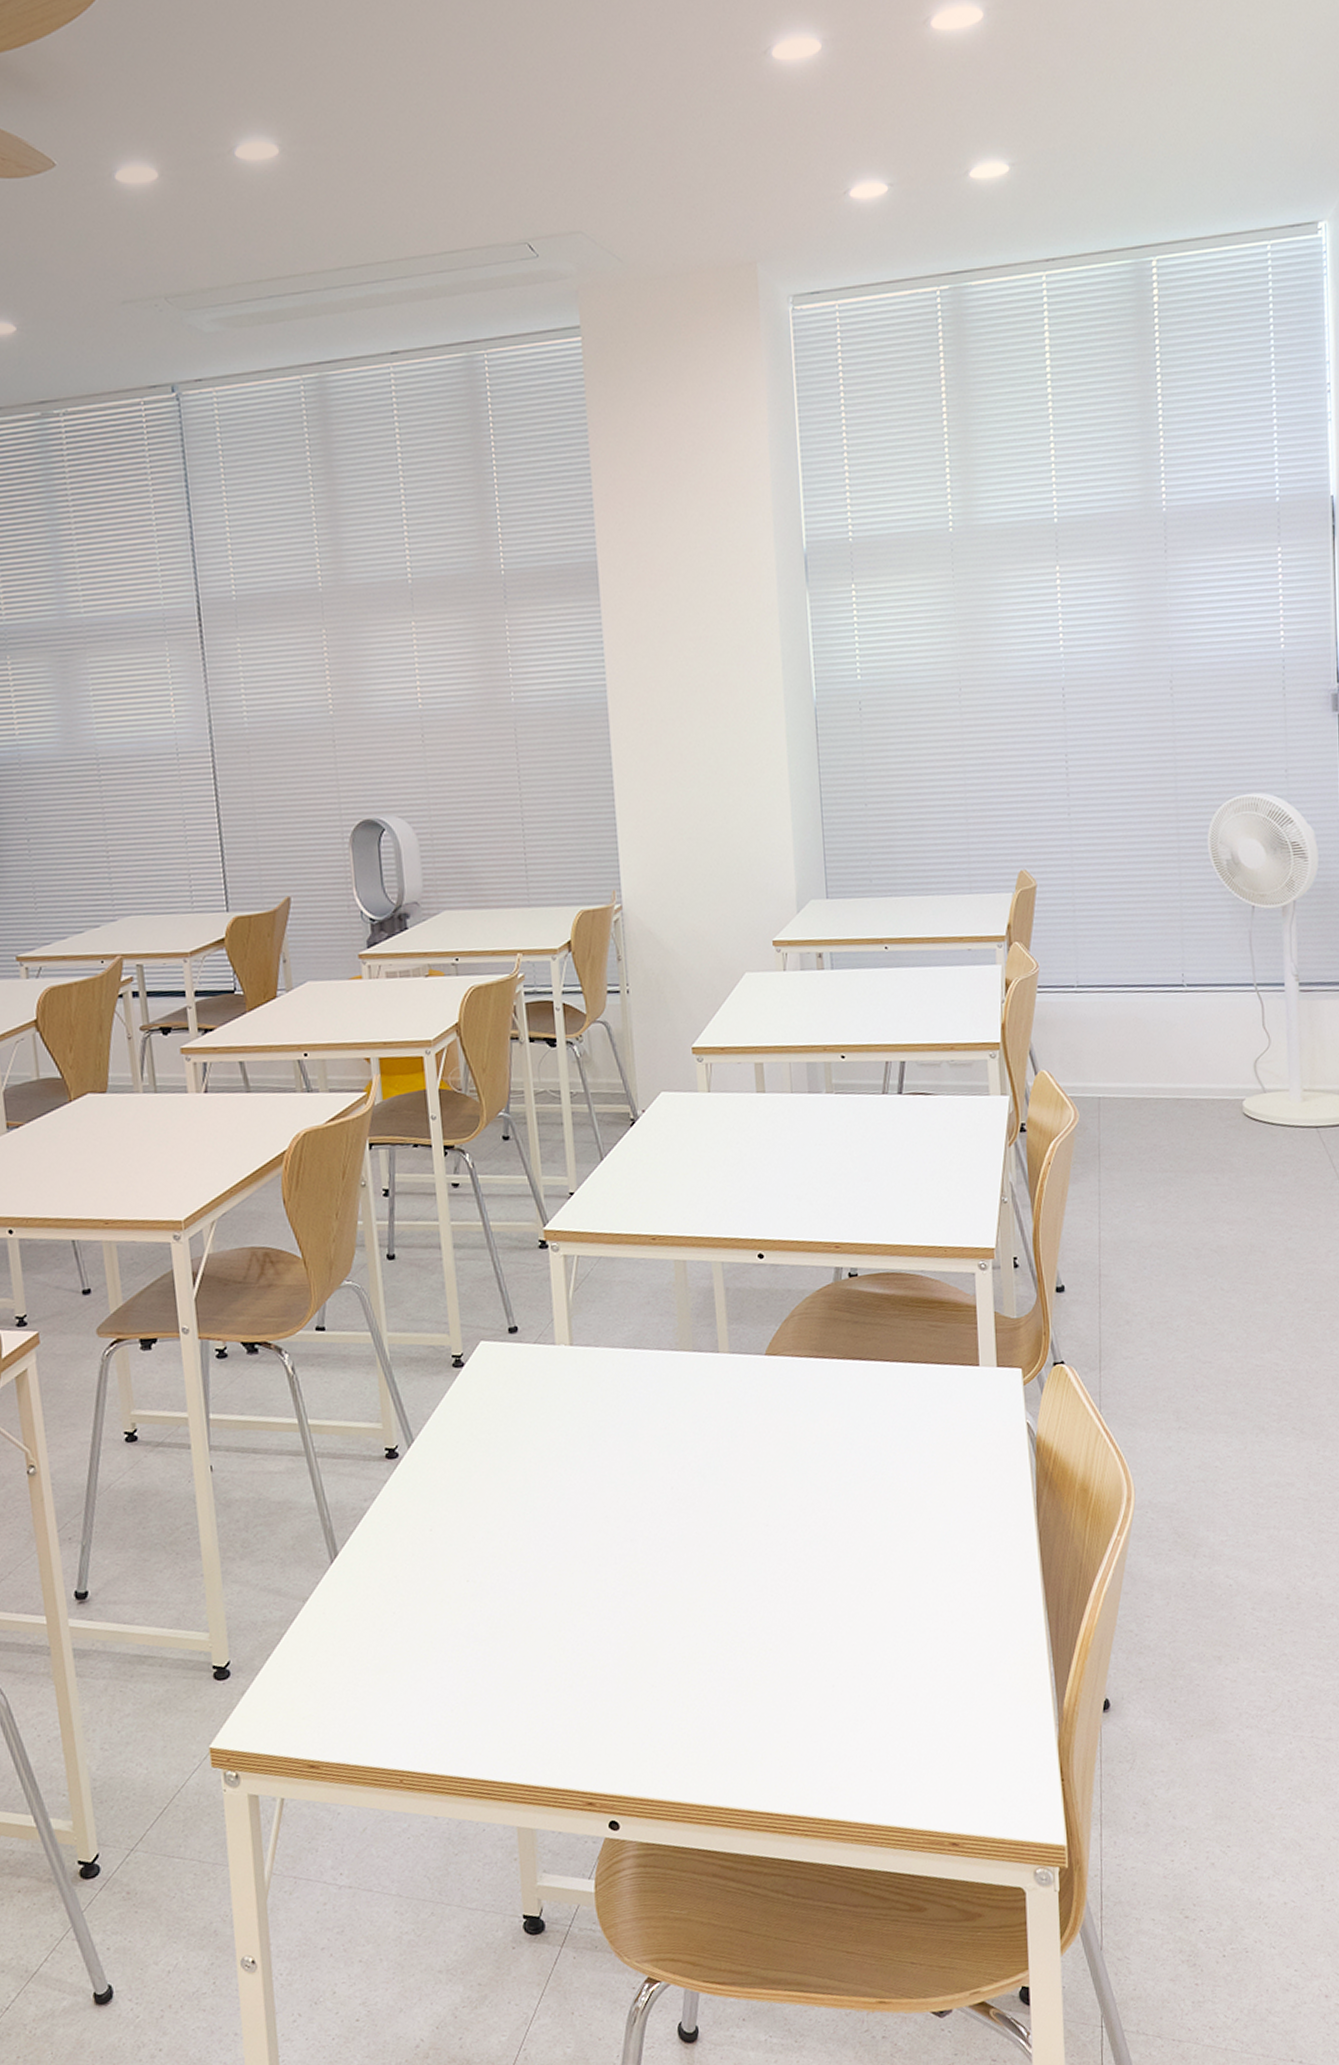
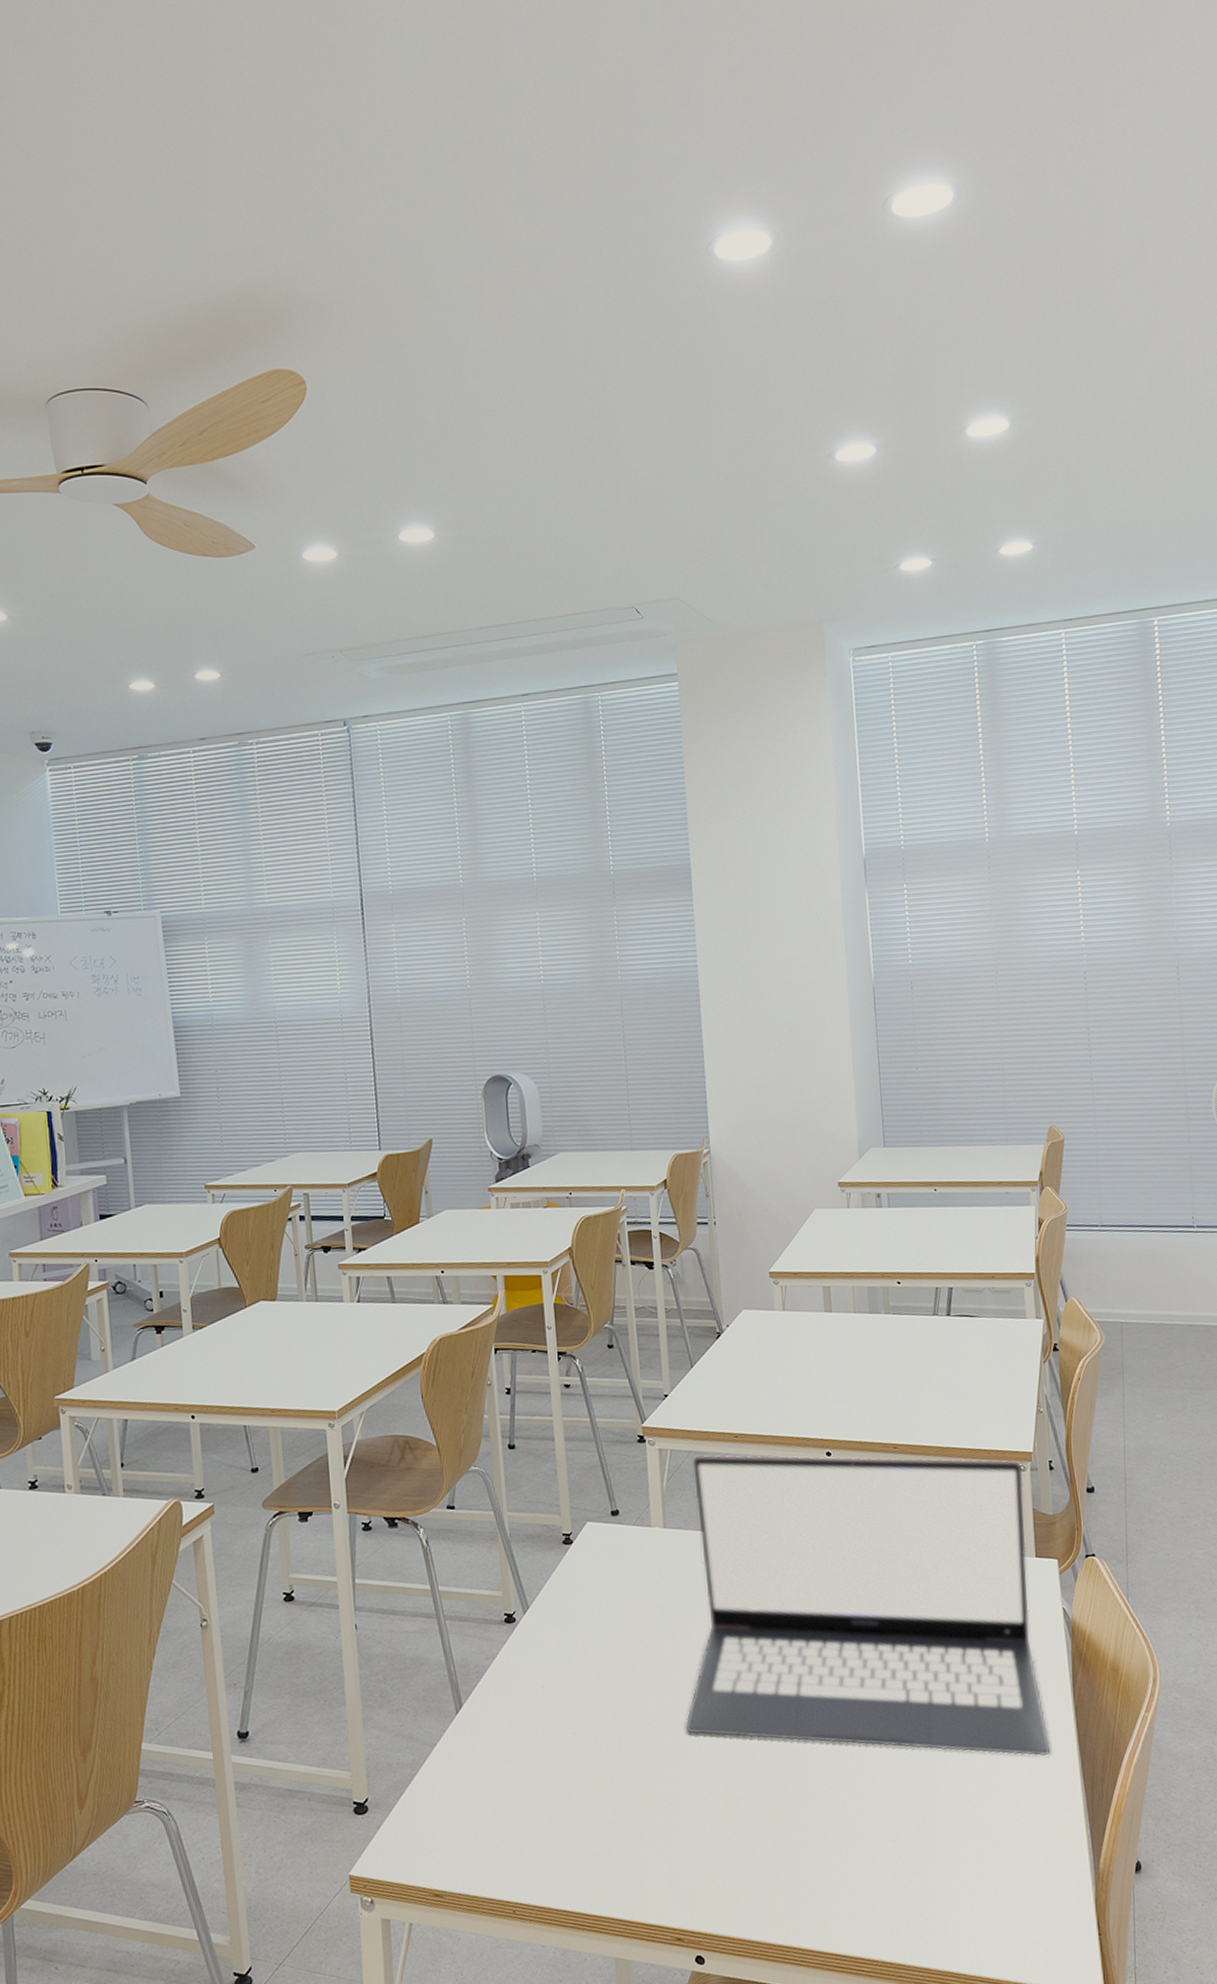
laptop: none [596,1257,1011,1588] -> present [685,1454,1051,1757]

